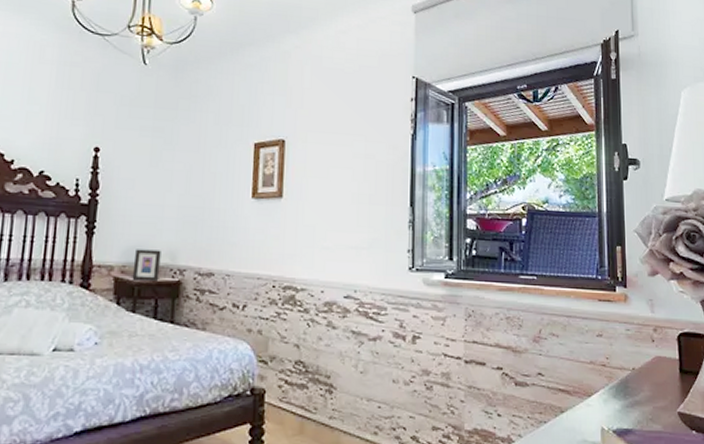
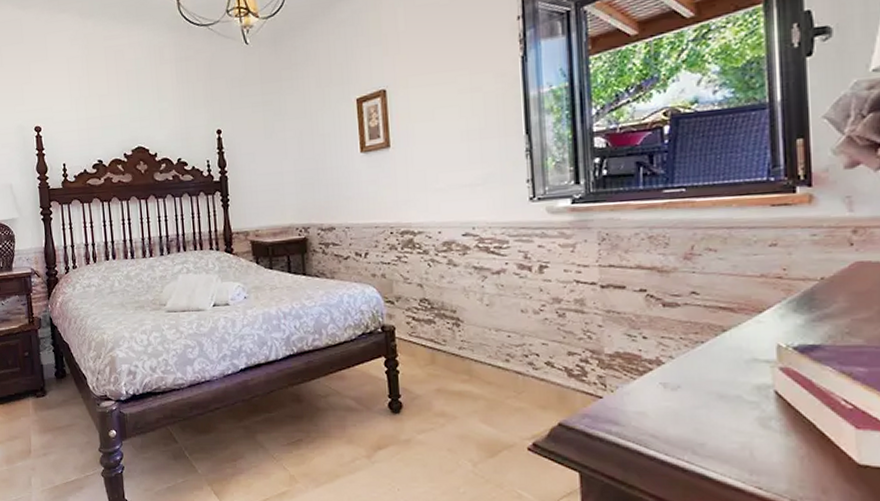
picture frame: present [132,249,161,283] -> none [264,213,288,243]

